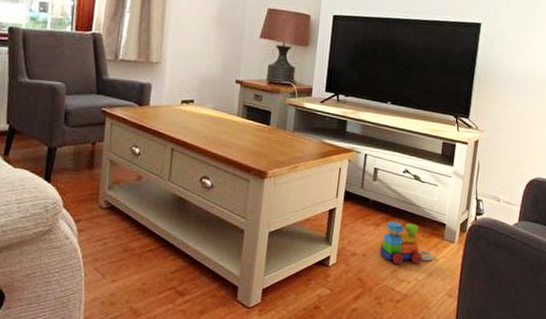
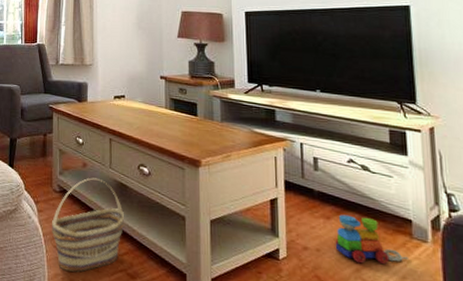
basket: none [93,191,179,295] -> present [52,177,124,273]

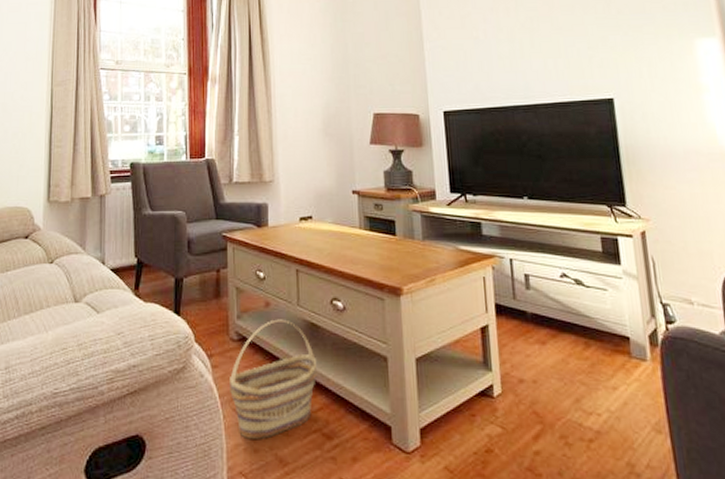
toy train: present [335,214,410,265] -> none [552,338,630,393]

